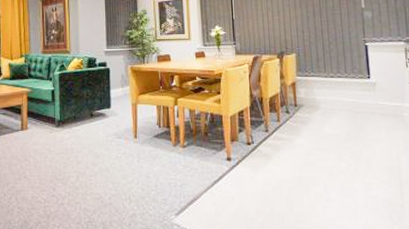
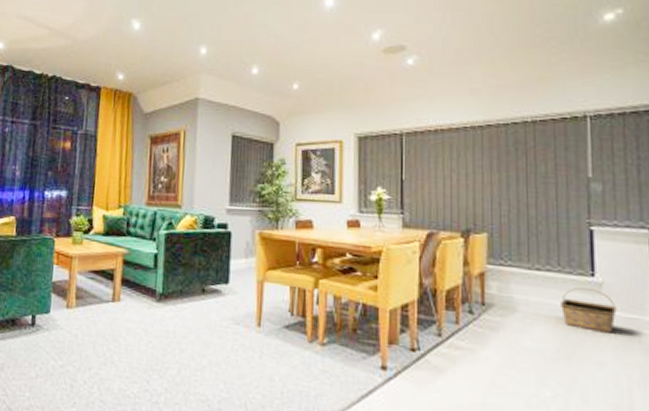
basket: none [348,88,387,118] -> present [561,288,617,334]

